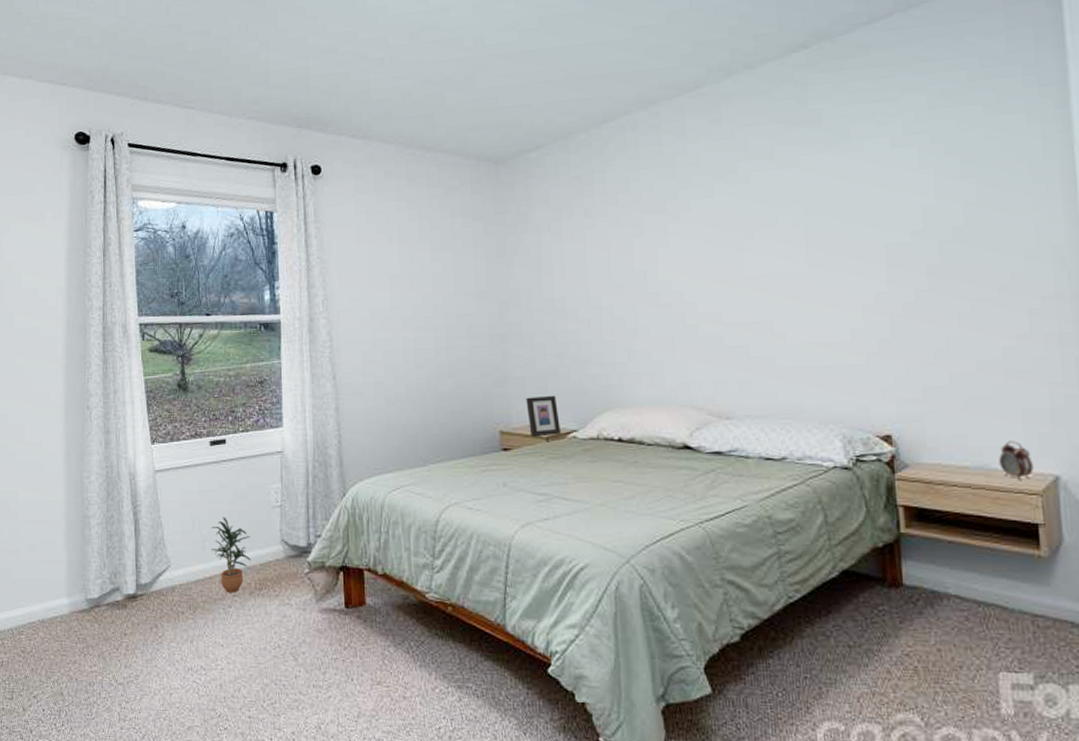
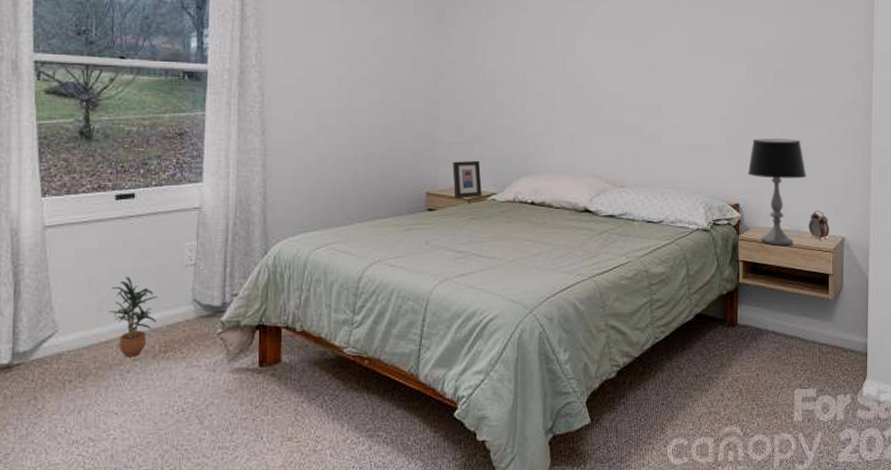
table lamp: none [900,351,991,488] -> present [748,138,807,247]

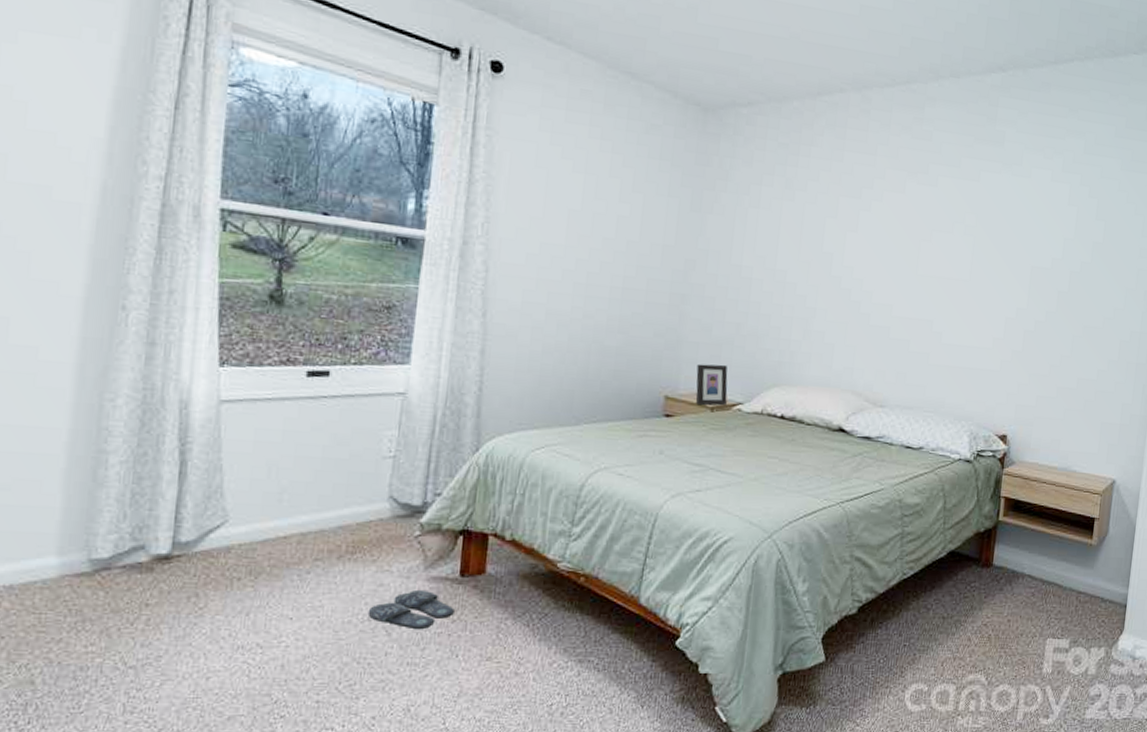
potted plant: present [109,276,158,357] -> none [290,464,349,556]
slippers: none [182,380,256,416] -> present [368,589,454,629]
table lamp: present [748,138,807,247] -> none [1019,365,1082,485]
alarm clock: present [808,210,830,240] -> none [1078,448,1101,481]

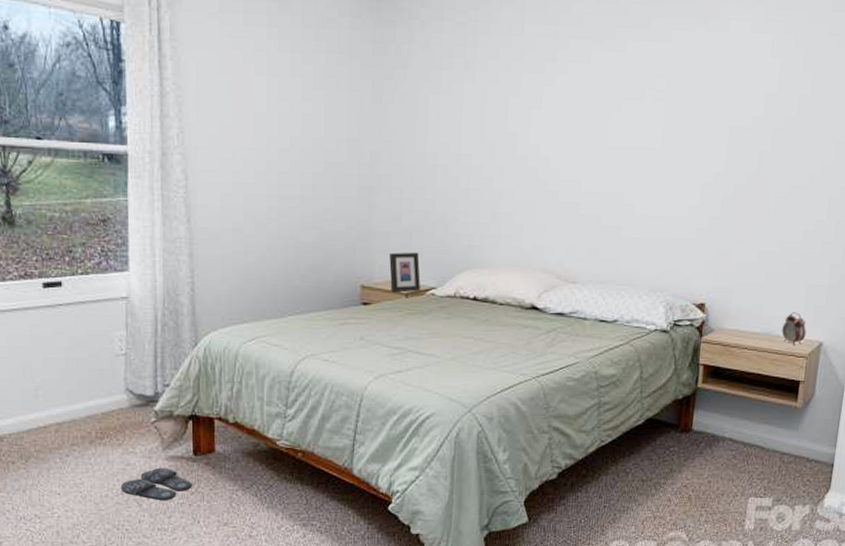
alarm clock: none [1078,448,1101,481] -> present [781,312,807,345]

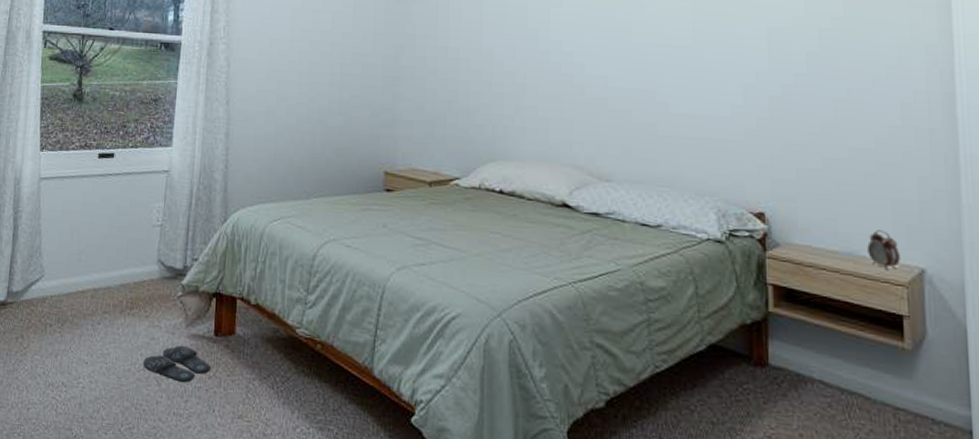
picture frame: present [389,252,421,291] -> none [412,140,444,181]

